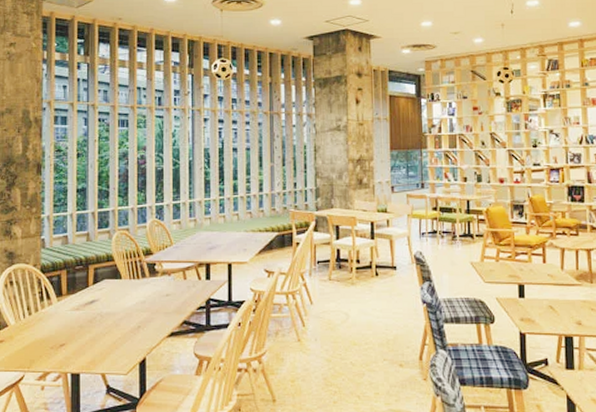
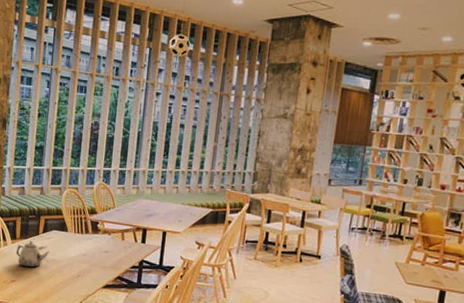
teapot: none [64,295,103,327] -> present [16,241,50,268]

